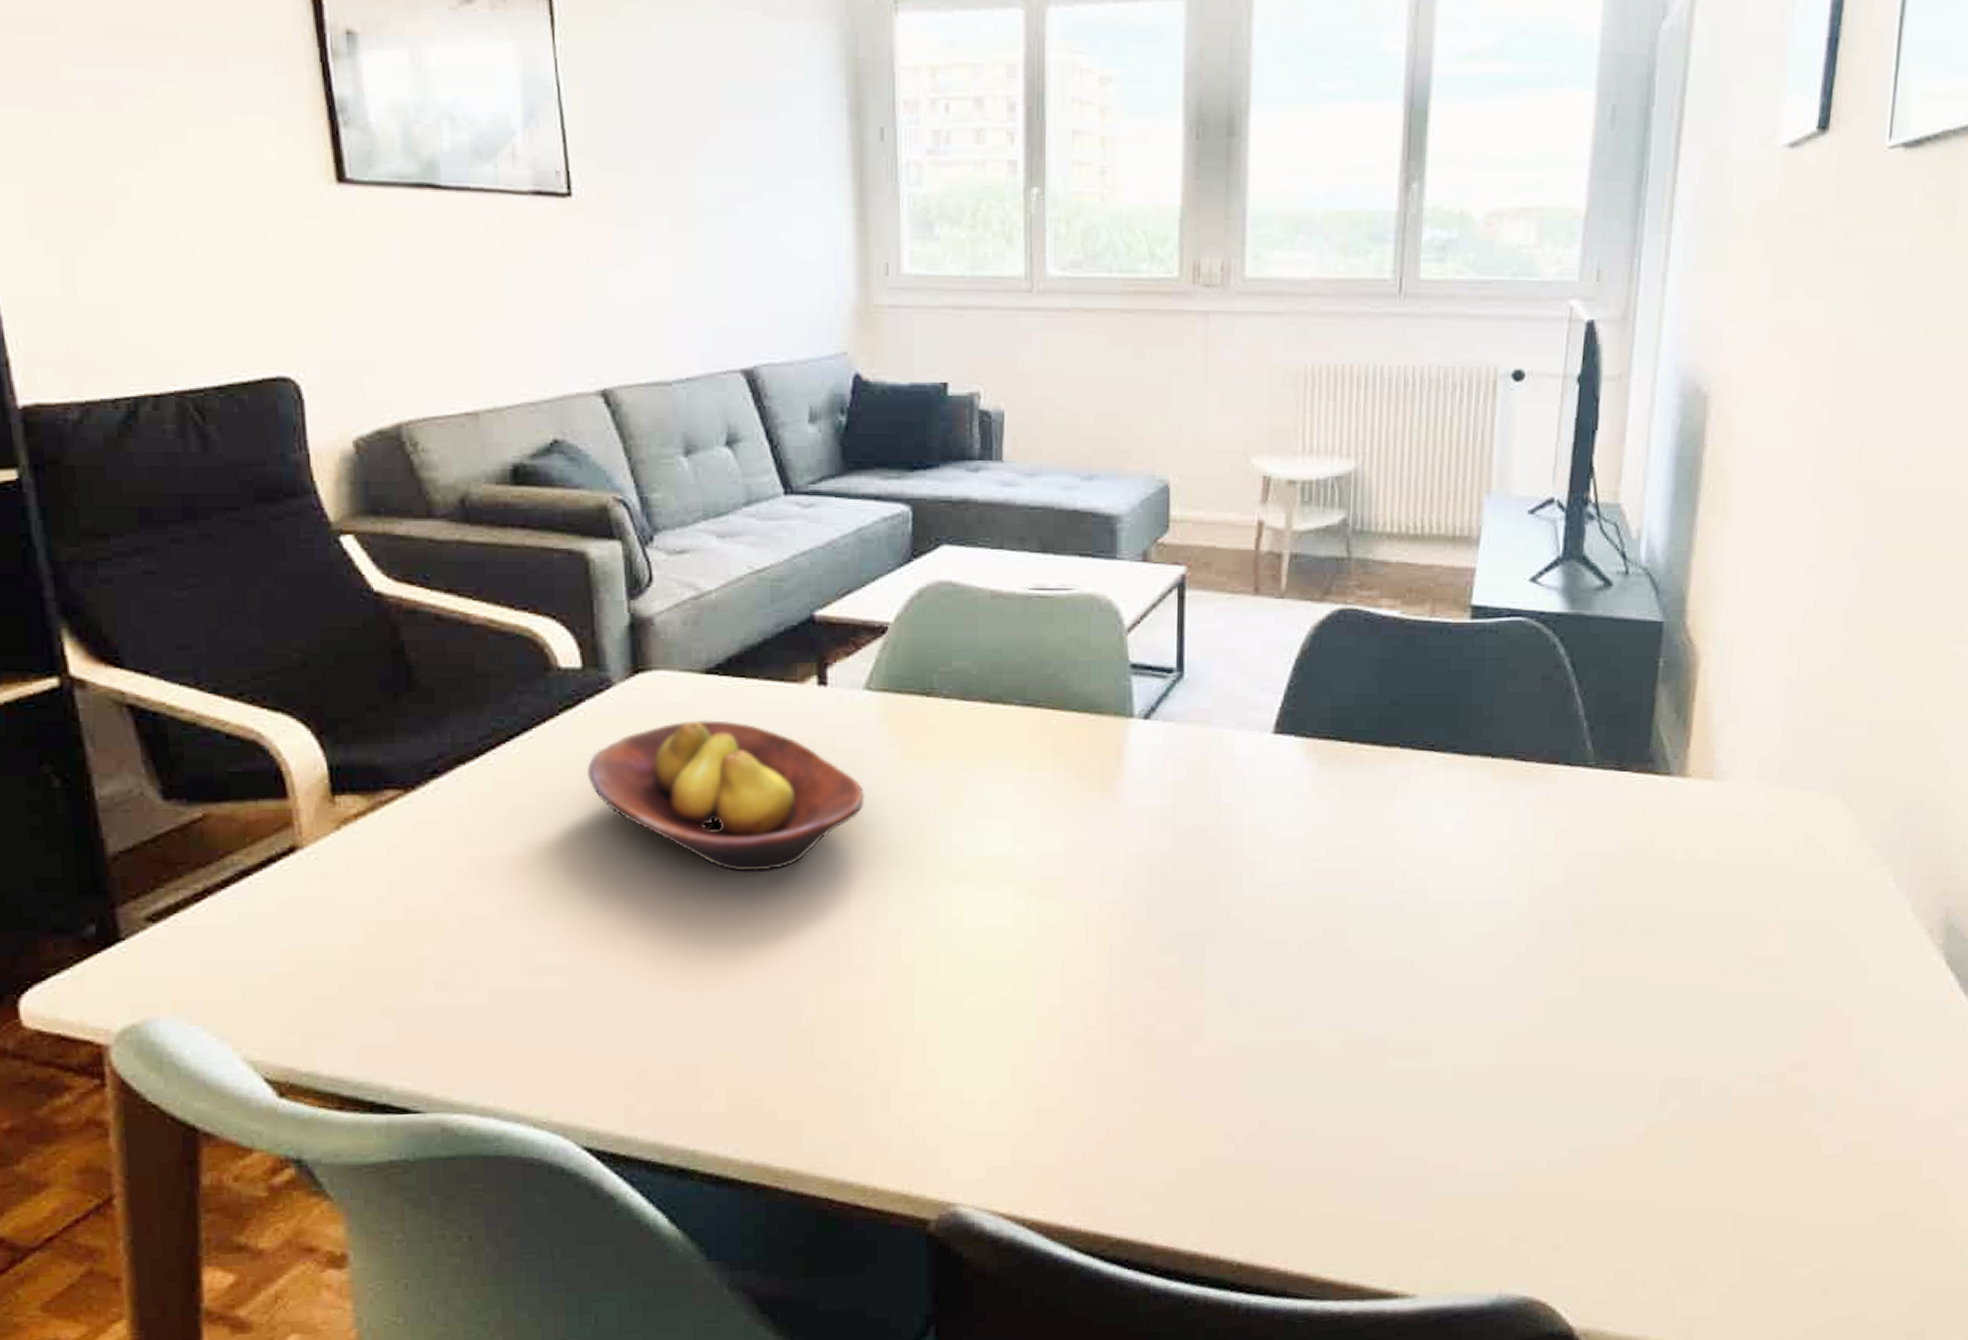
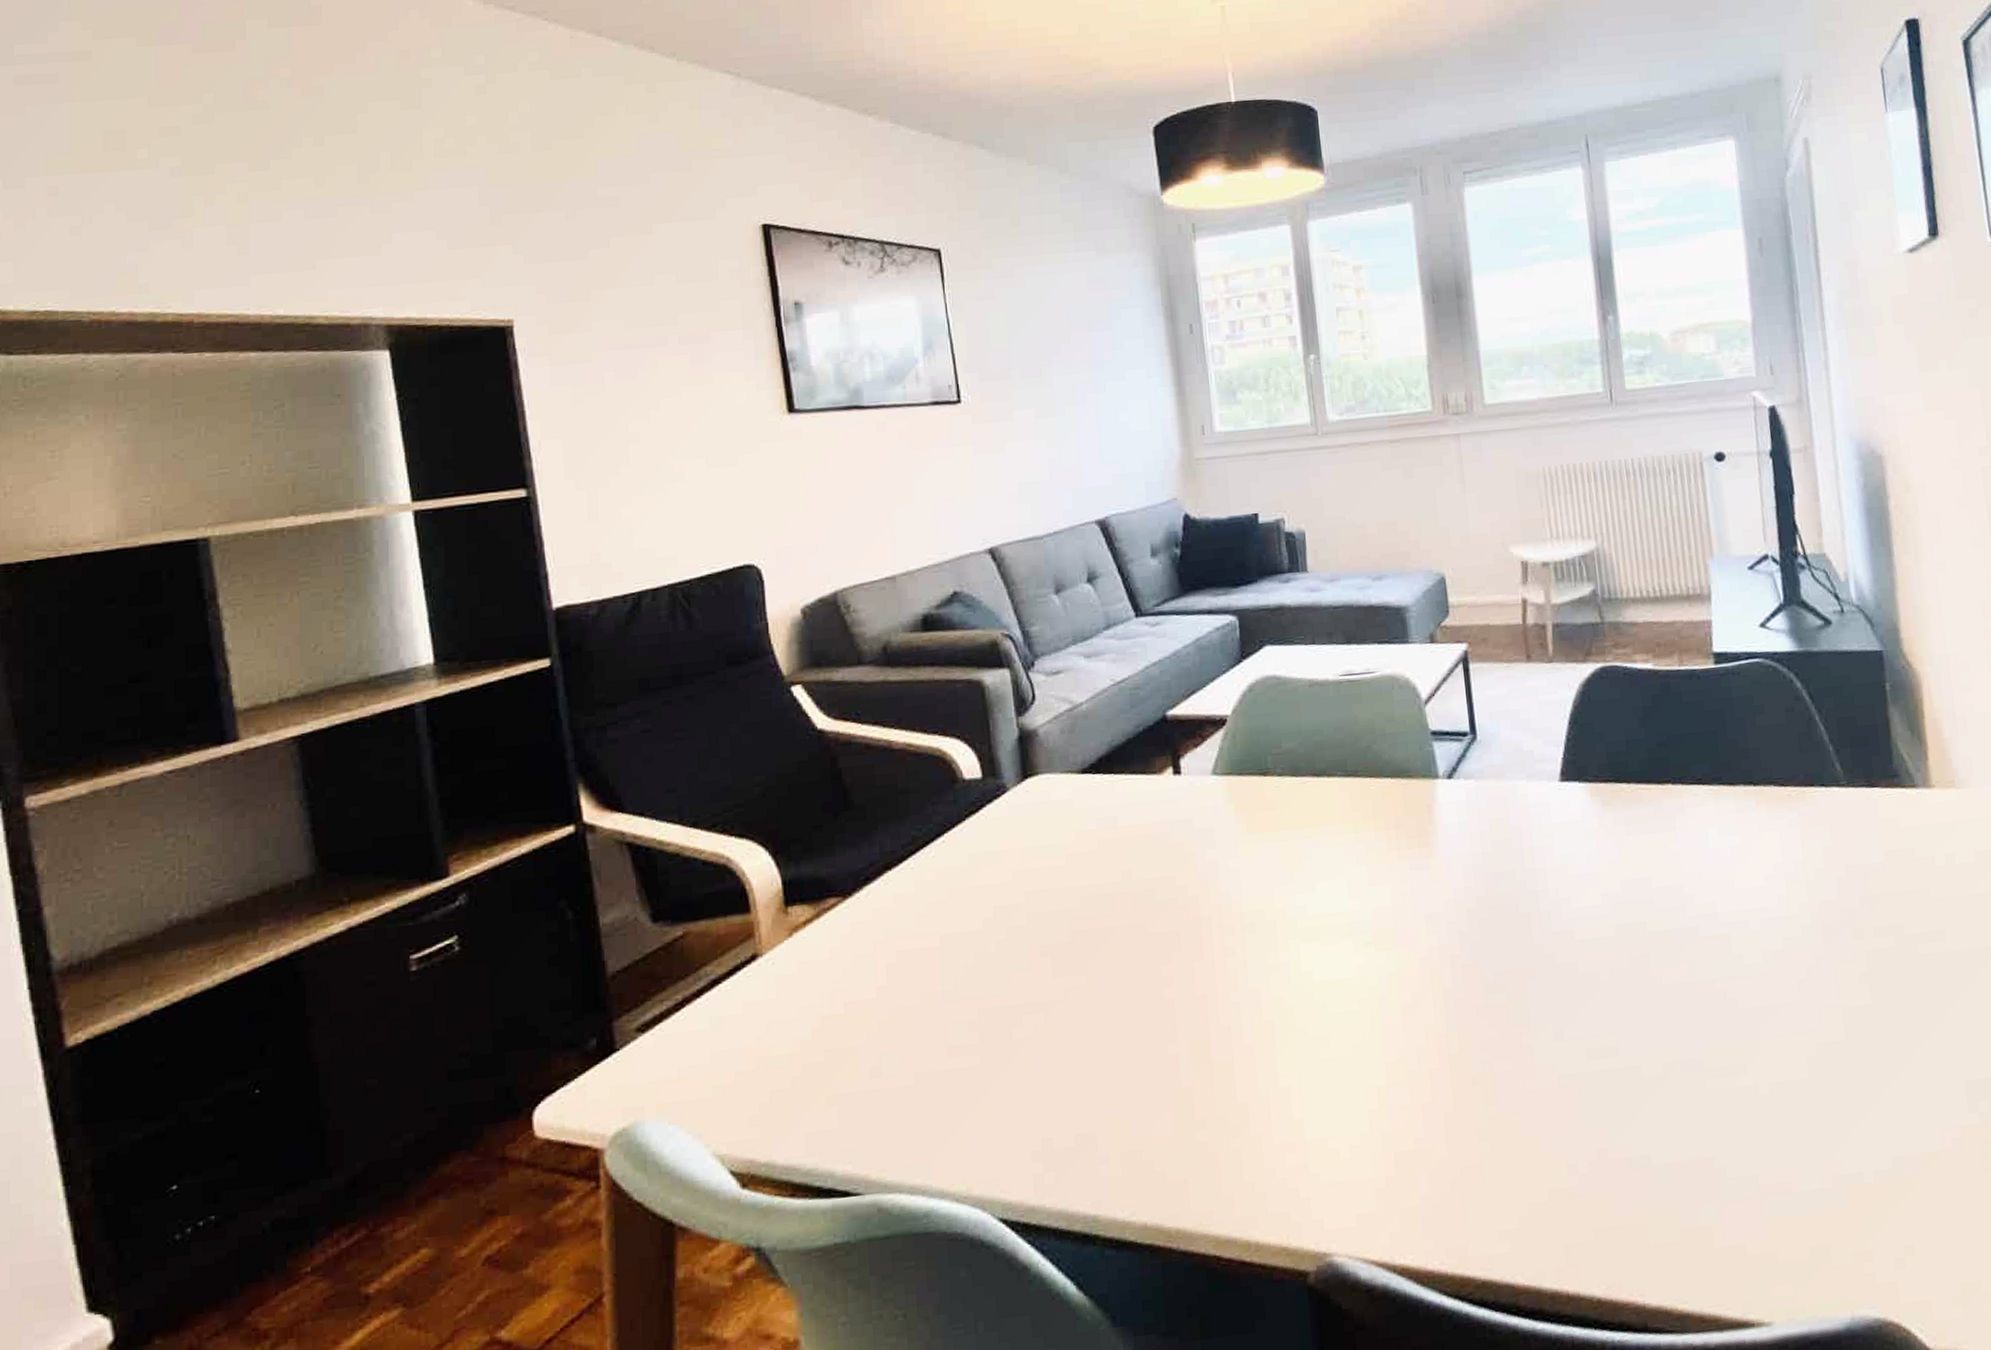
fruit bowl: present [588,720,865,872] -> none [990,812,1220,946]

